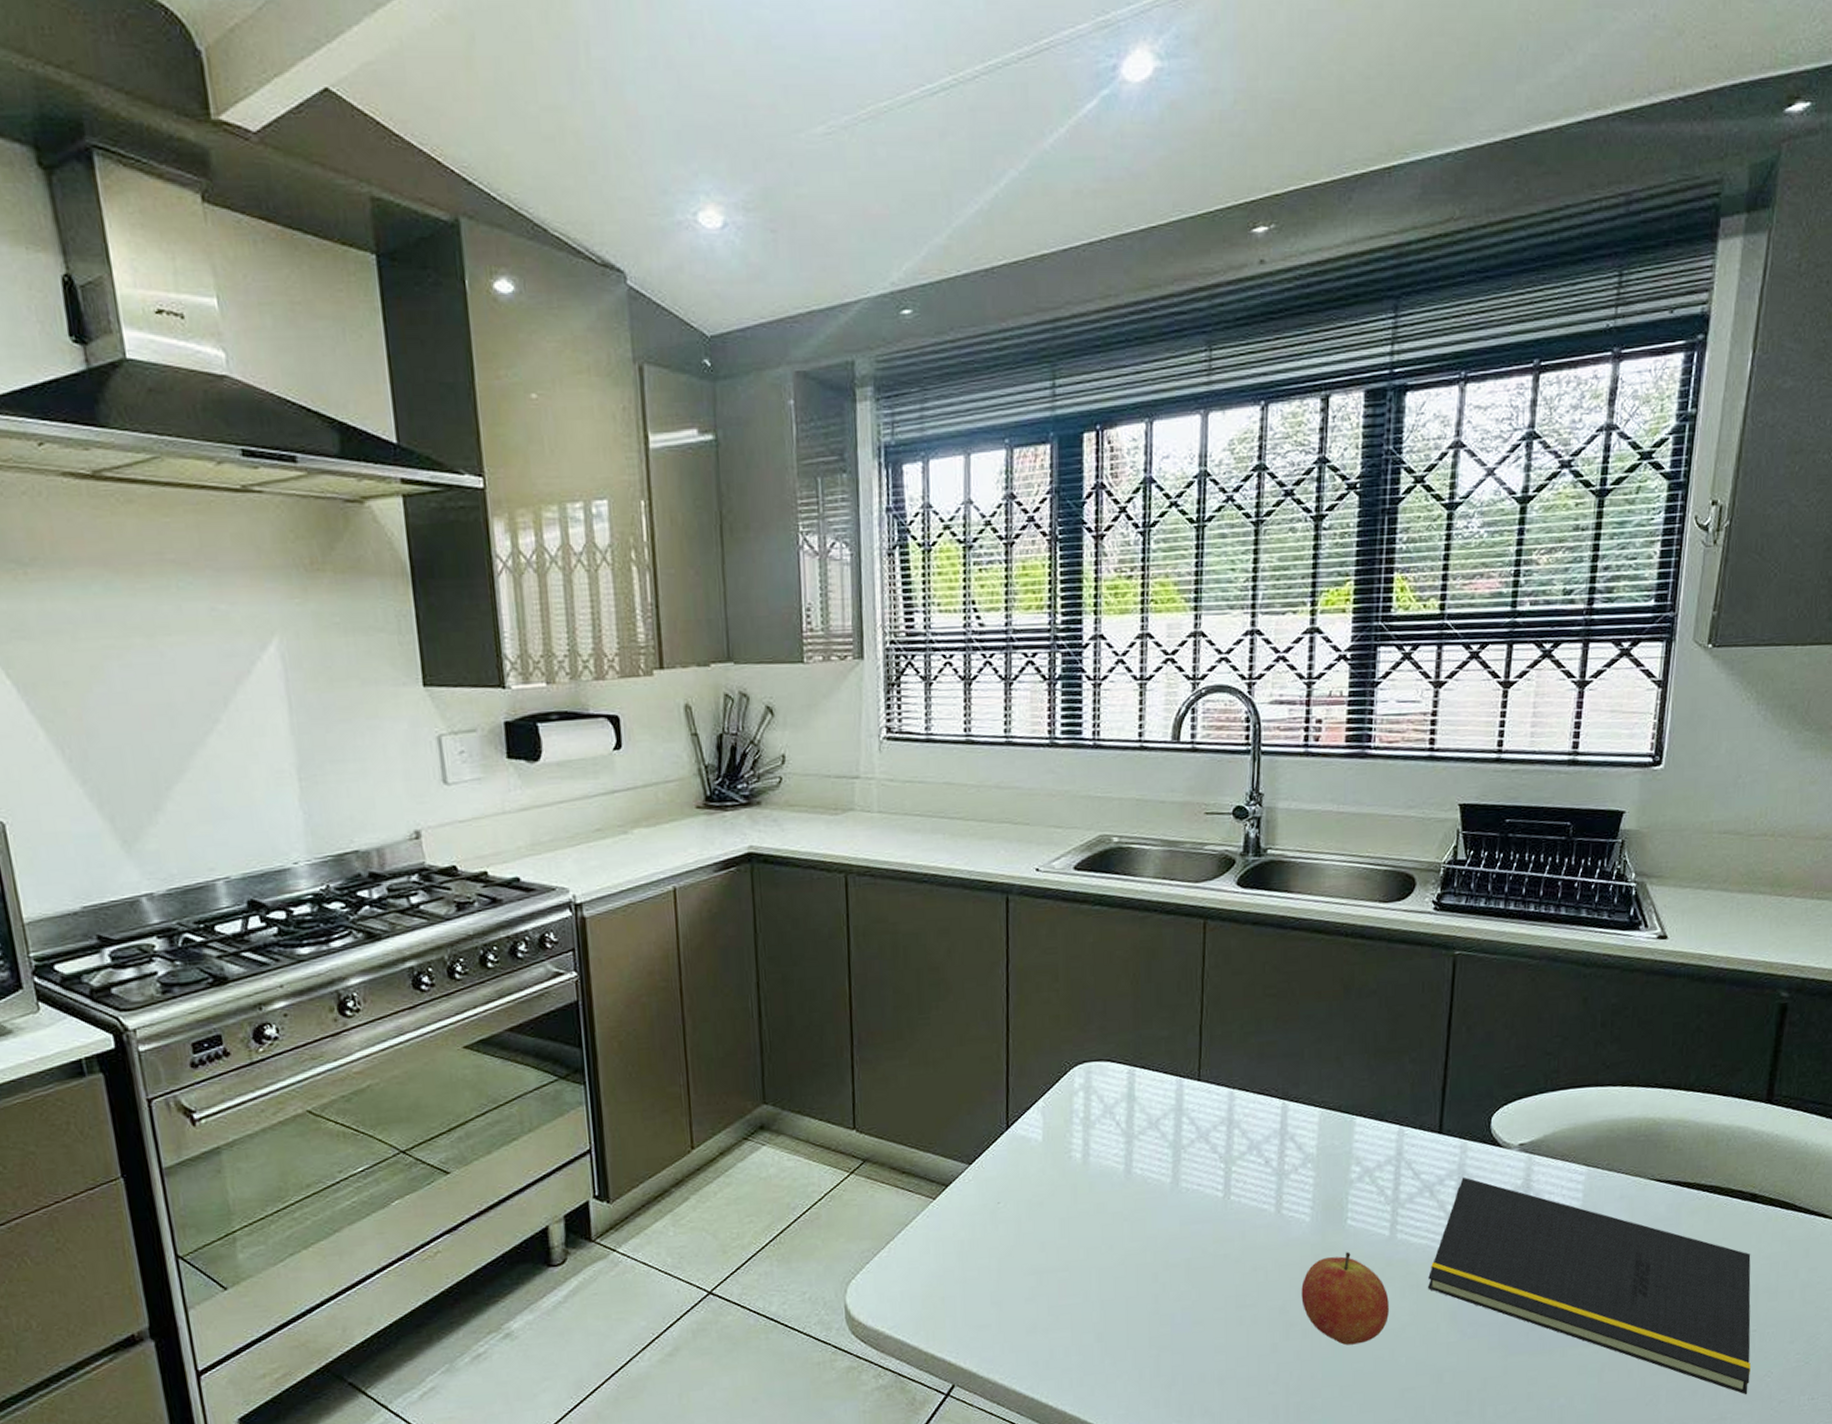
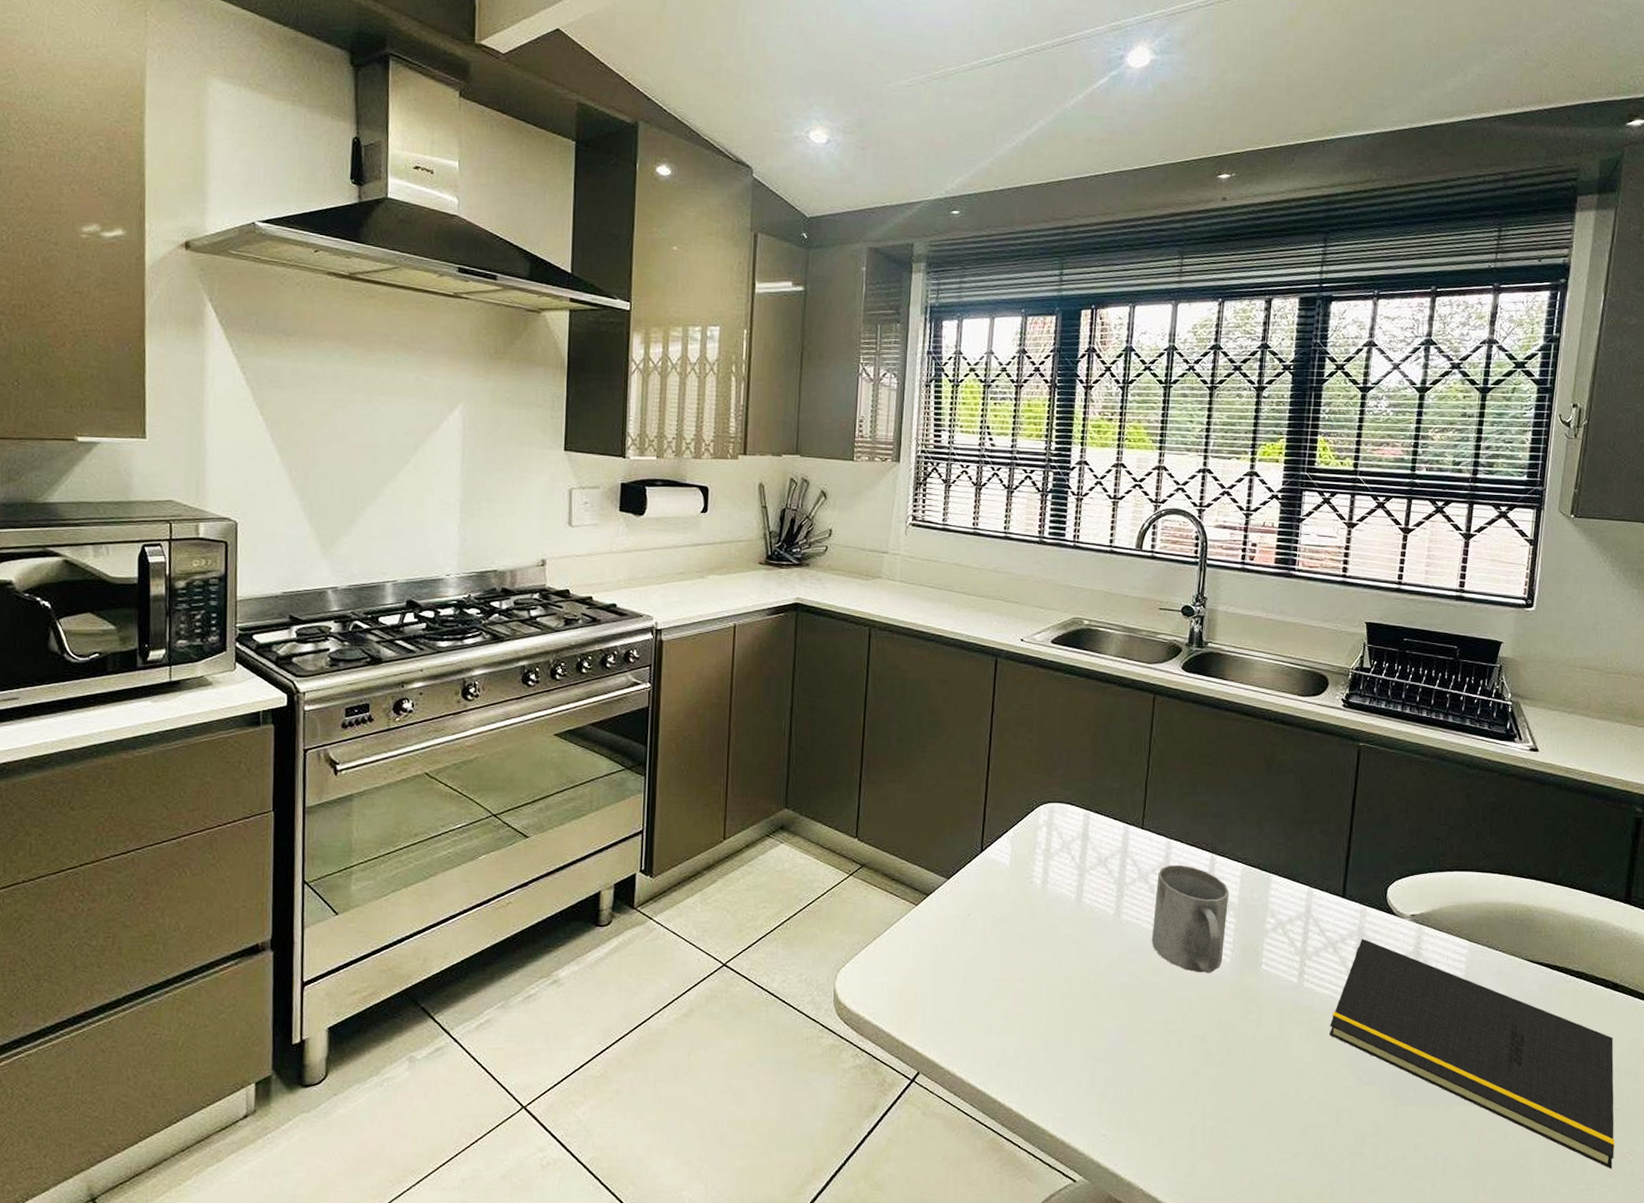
mug: none [1216,1117,1305,1238] -> present [1151,864,1229,973]
fruit: present [1301,1251,1389,1346] -> none [1220,993,1295,1078]

